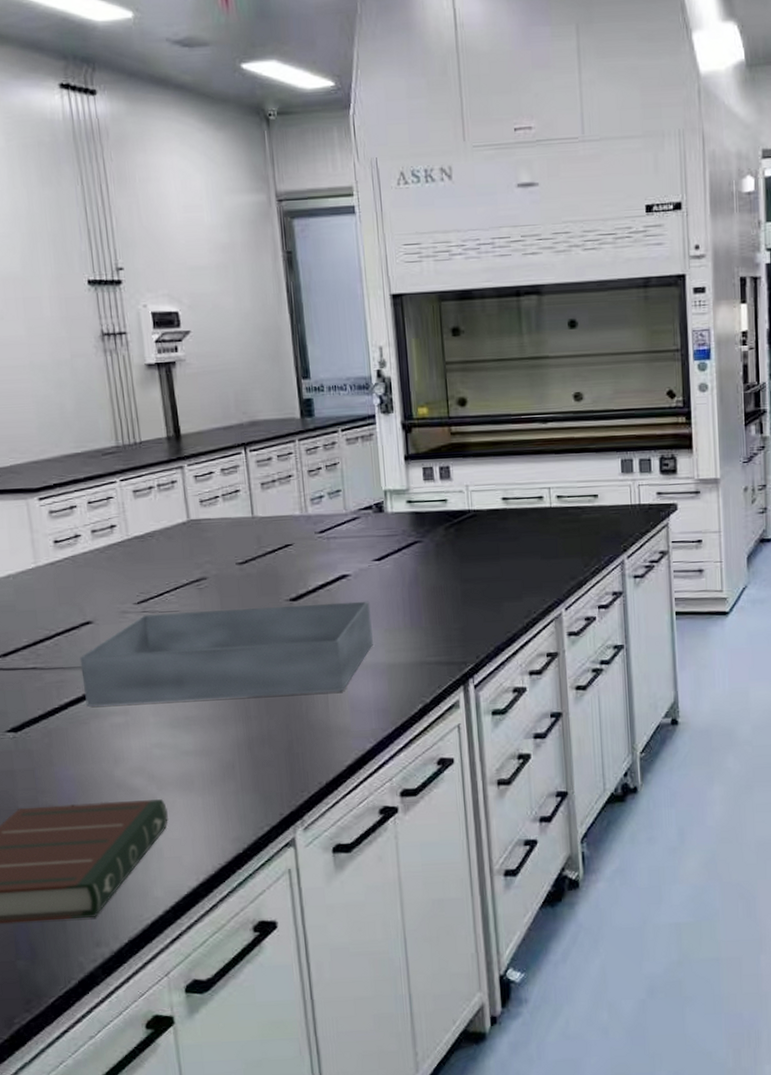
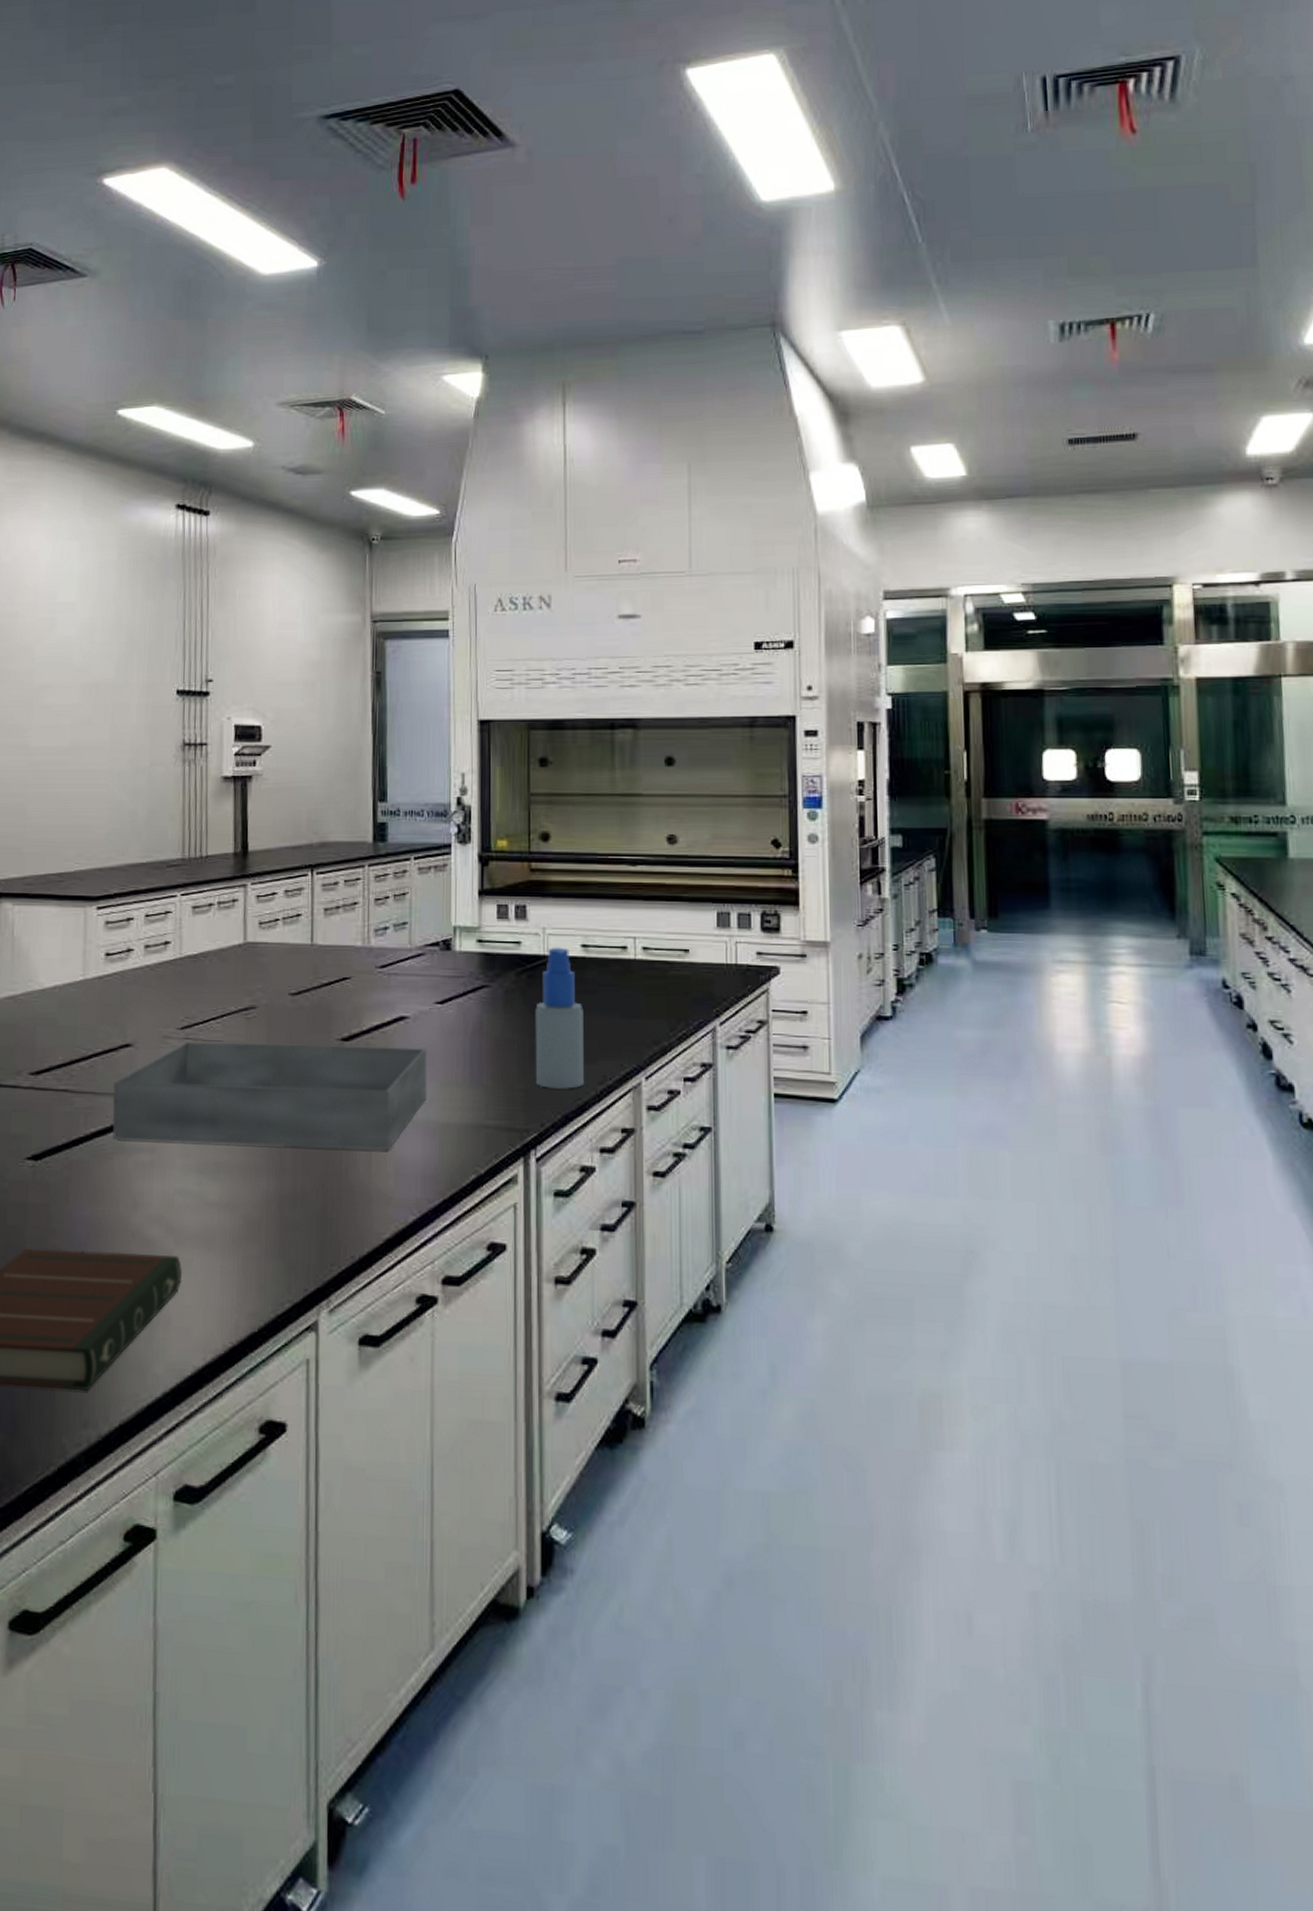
spray bottle: none [464,501,512,626] -> present [535,947,584,1089]

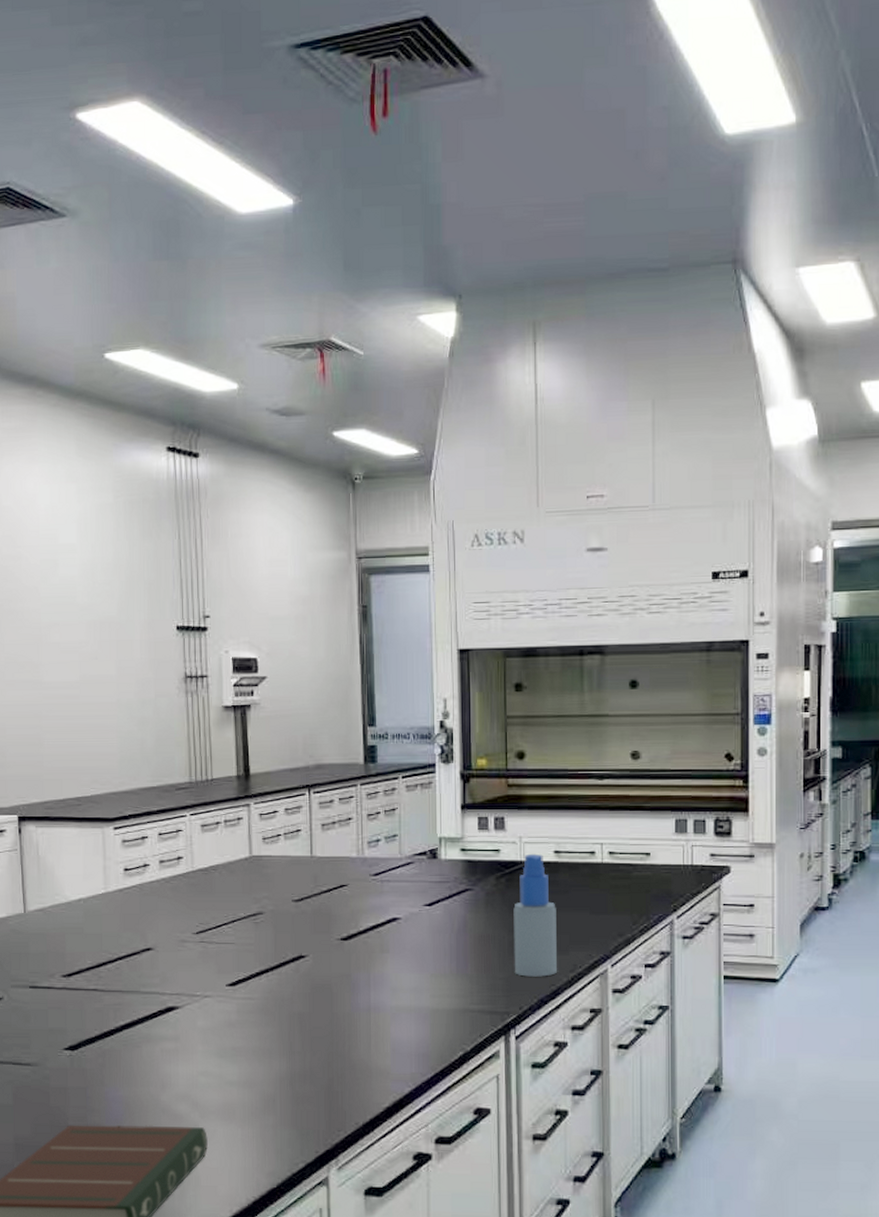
storage tray: present [112,1042,428,1150] -> none [138,944,419,1033]

